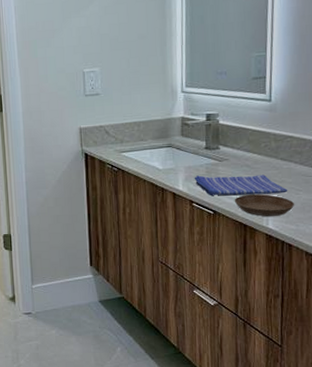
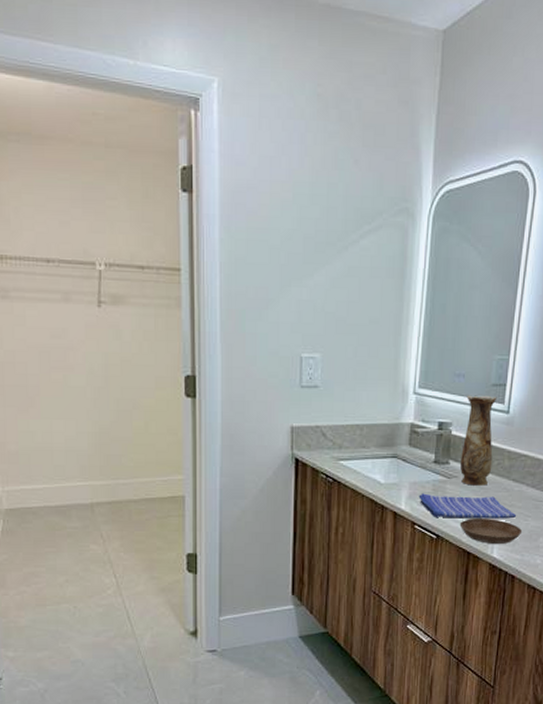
vase: none [229,87,260,166] -> present [459,395,497,486]

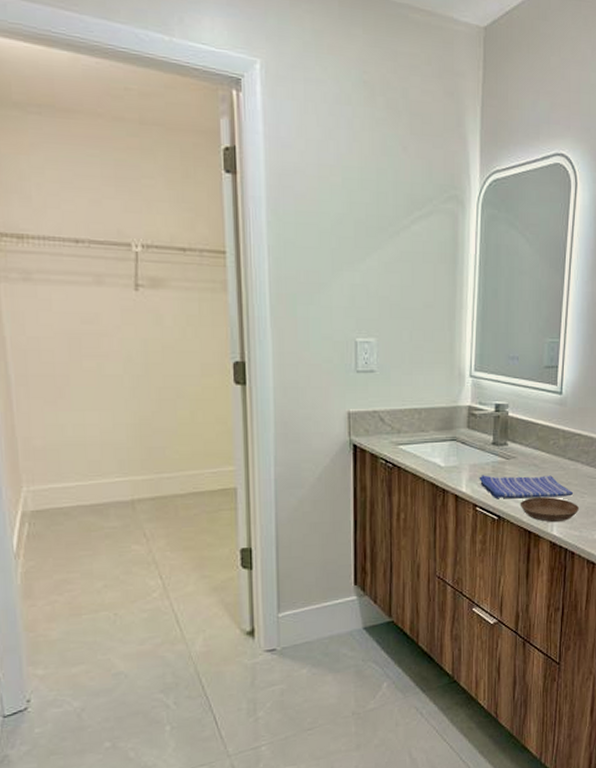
vase: present [459,395,497,486] -> none [517,377,550,466]

